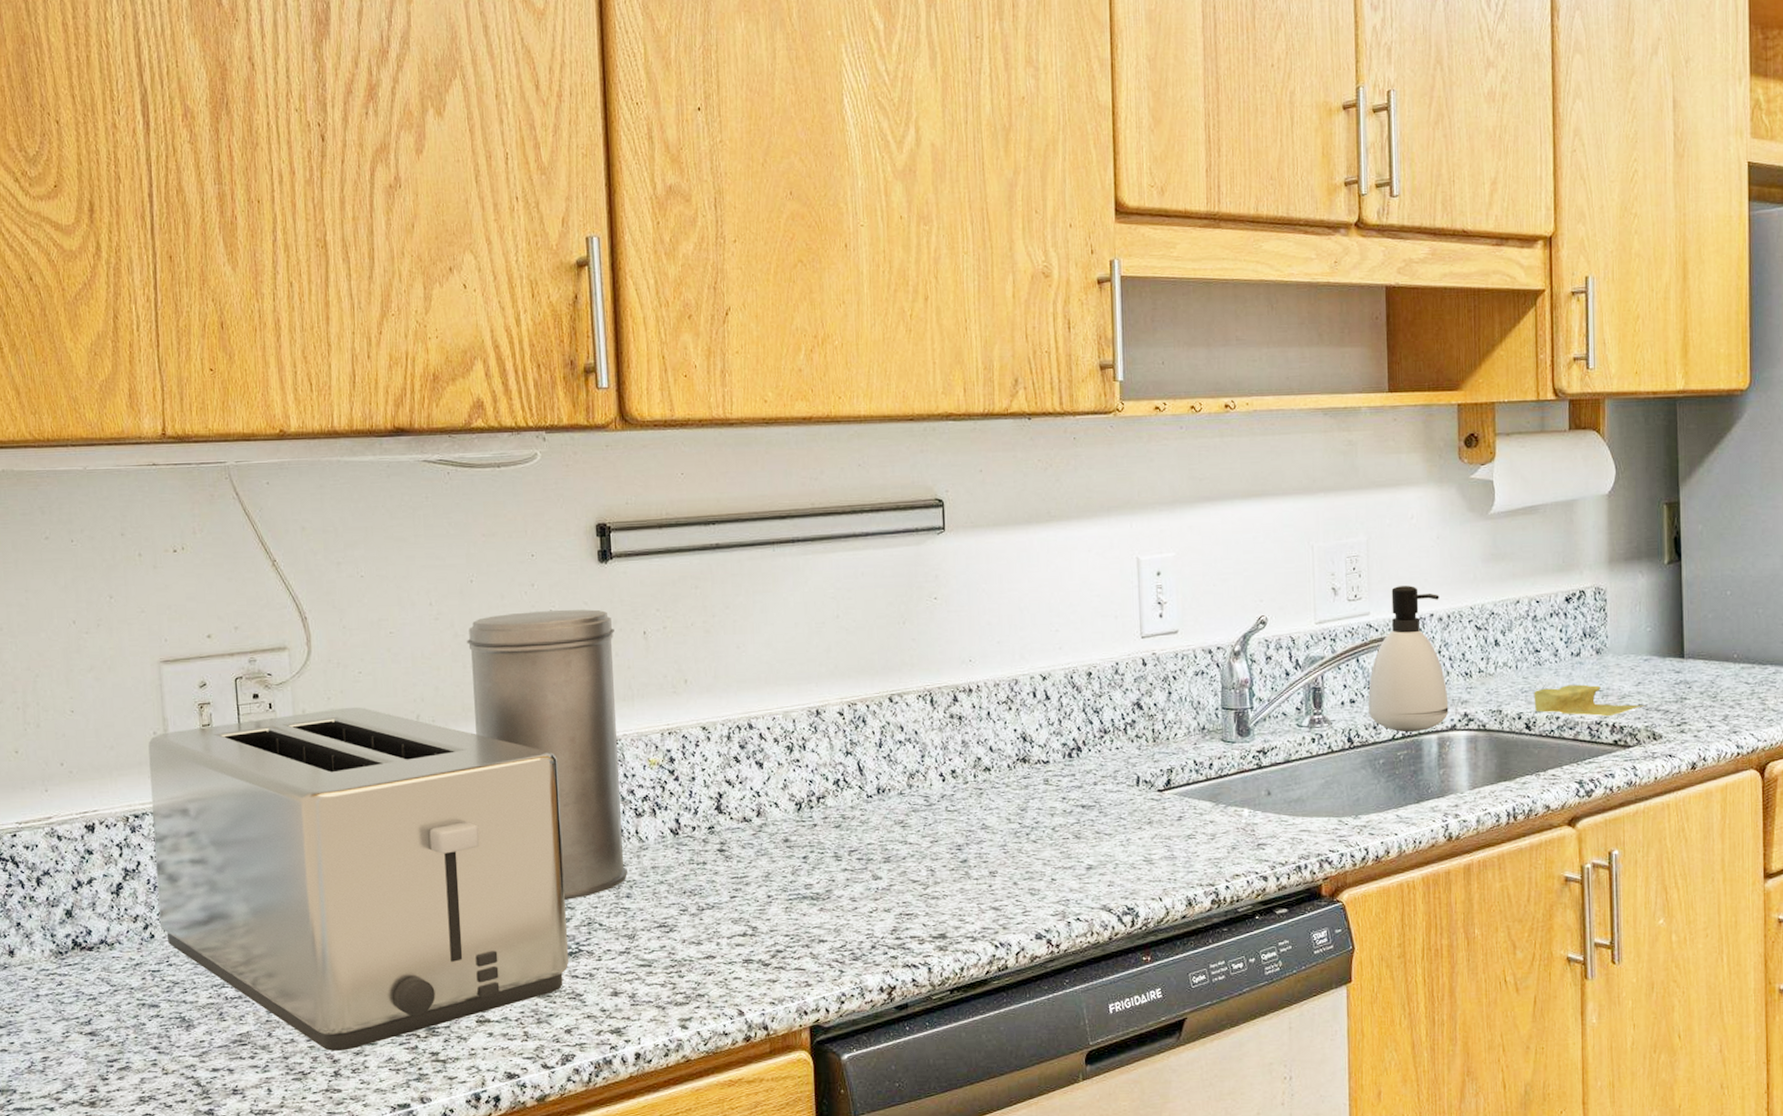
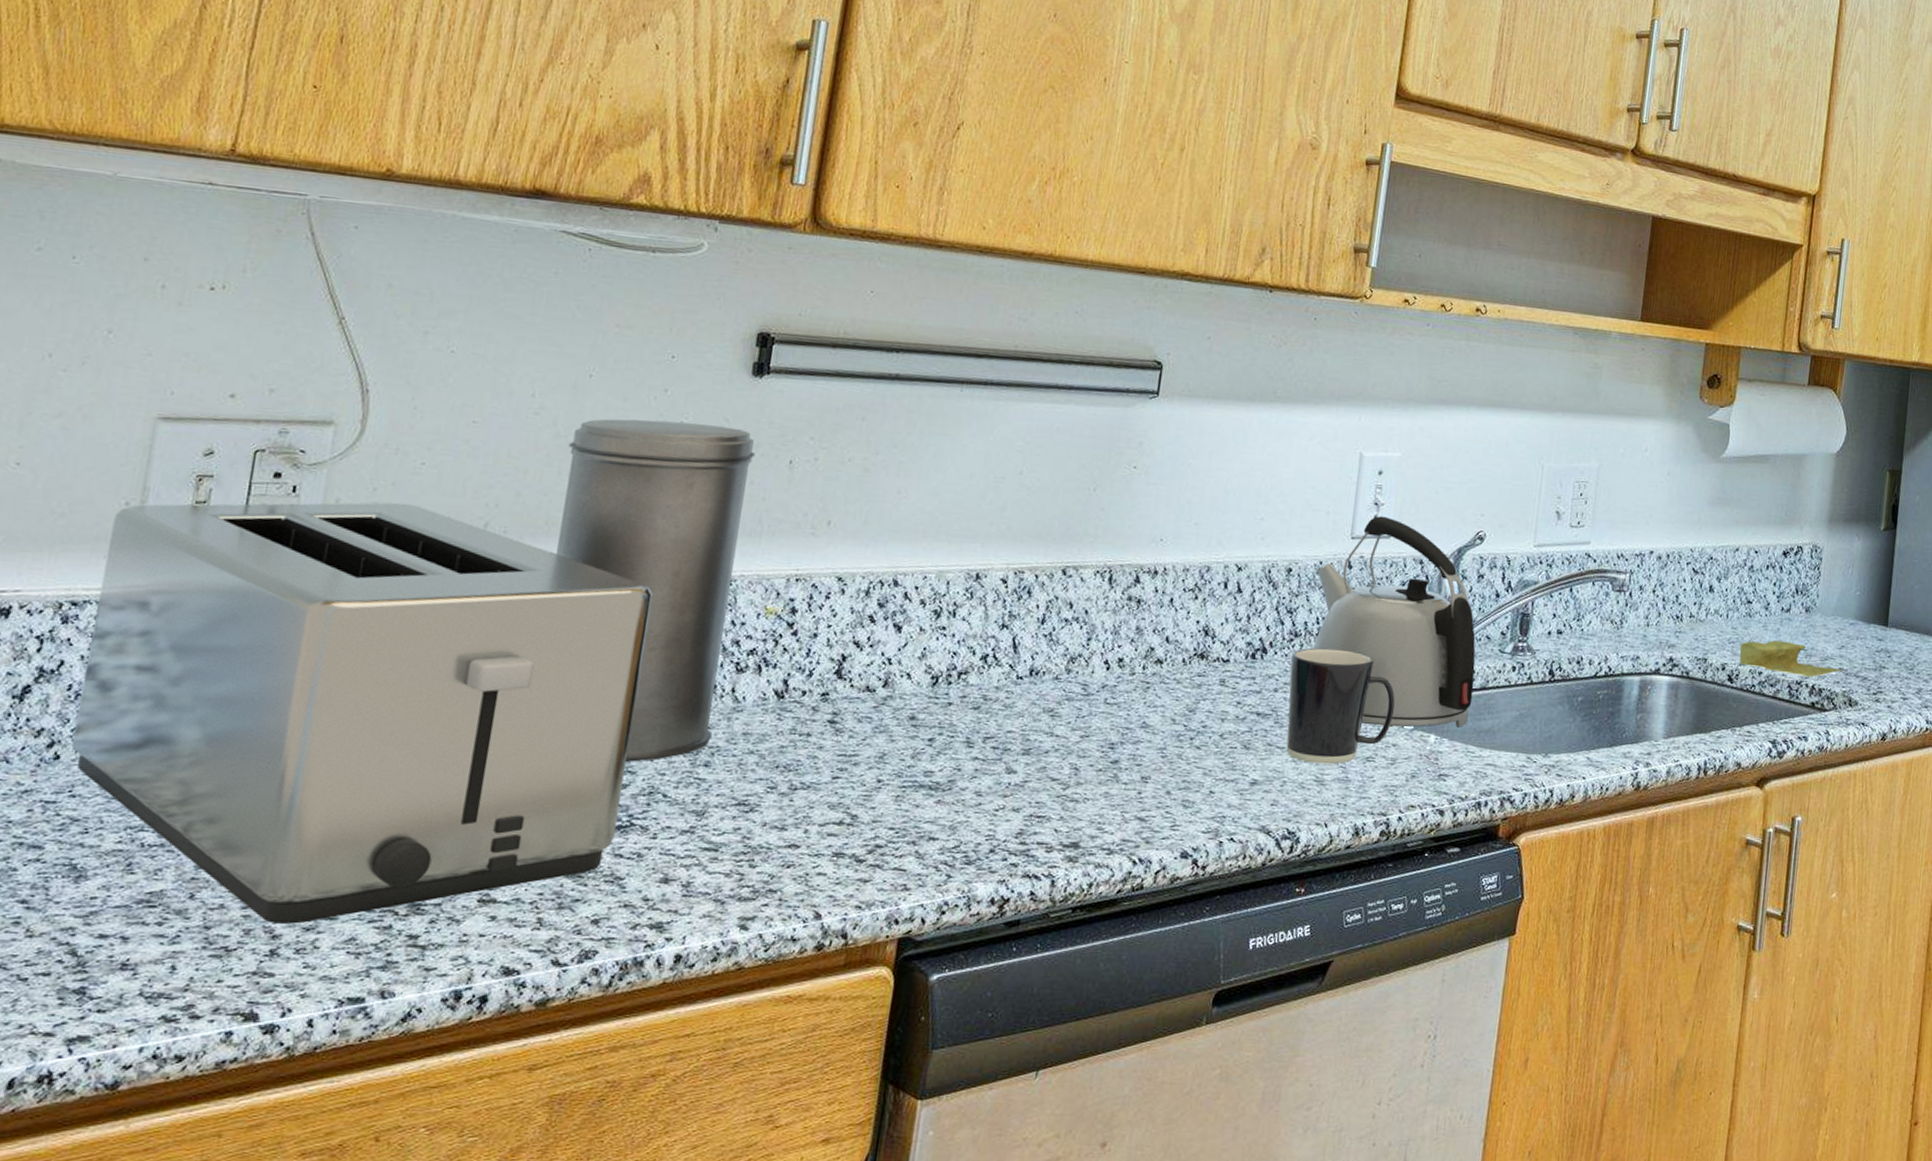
mug: none [1103,740,1207,846] -> present [1286,647,1396,765]
kettle: none [1115,614,1278,806] -> present [1313,516,1476,729]
soap dispenser: present [1367,586,1449,733] -> none [1574,518,1662,672]

